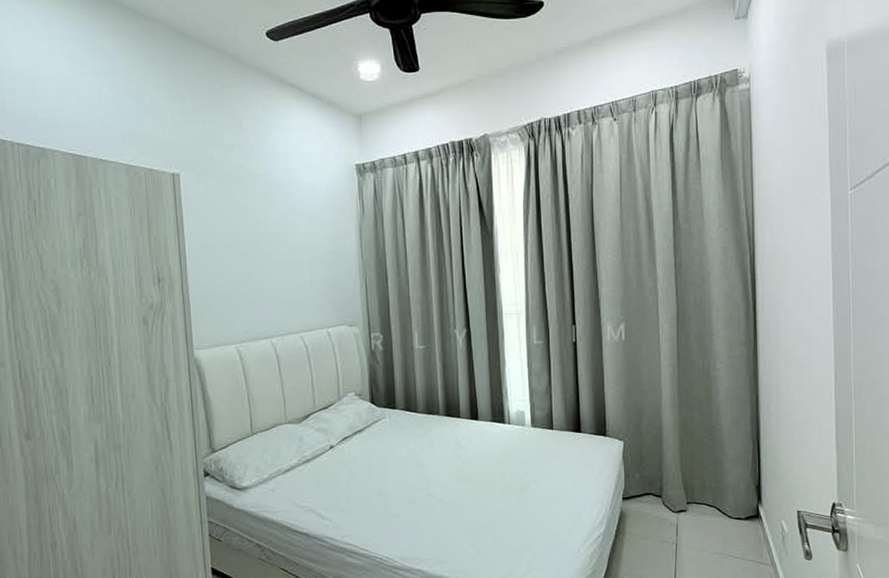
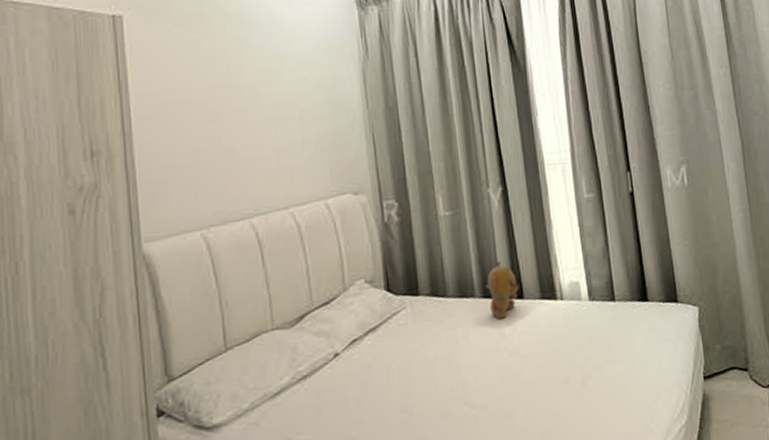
stuffed bear: none [448,389,475,434] -> present [485,262,519,320]

